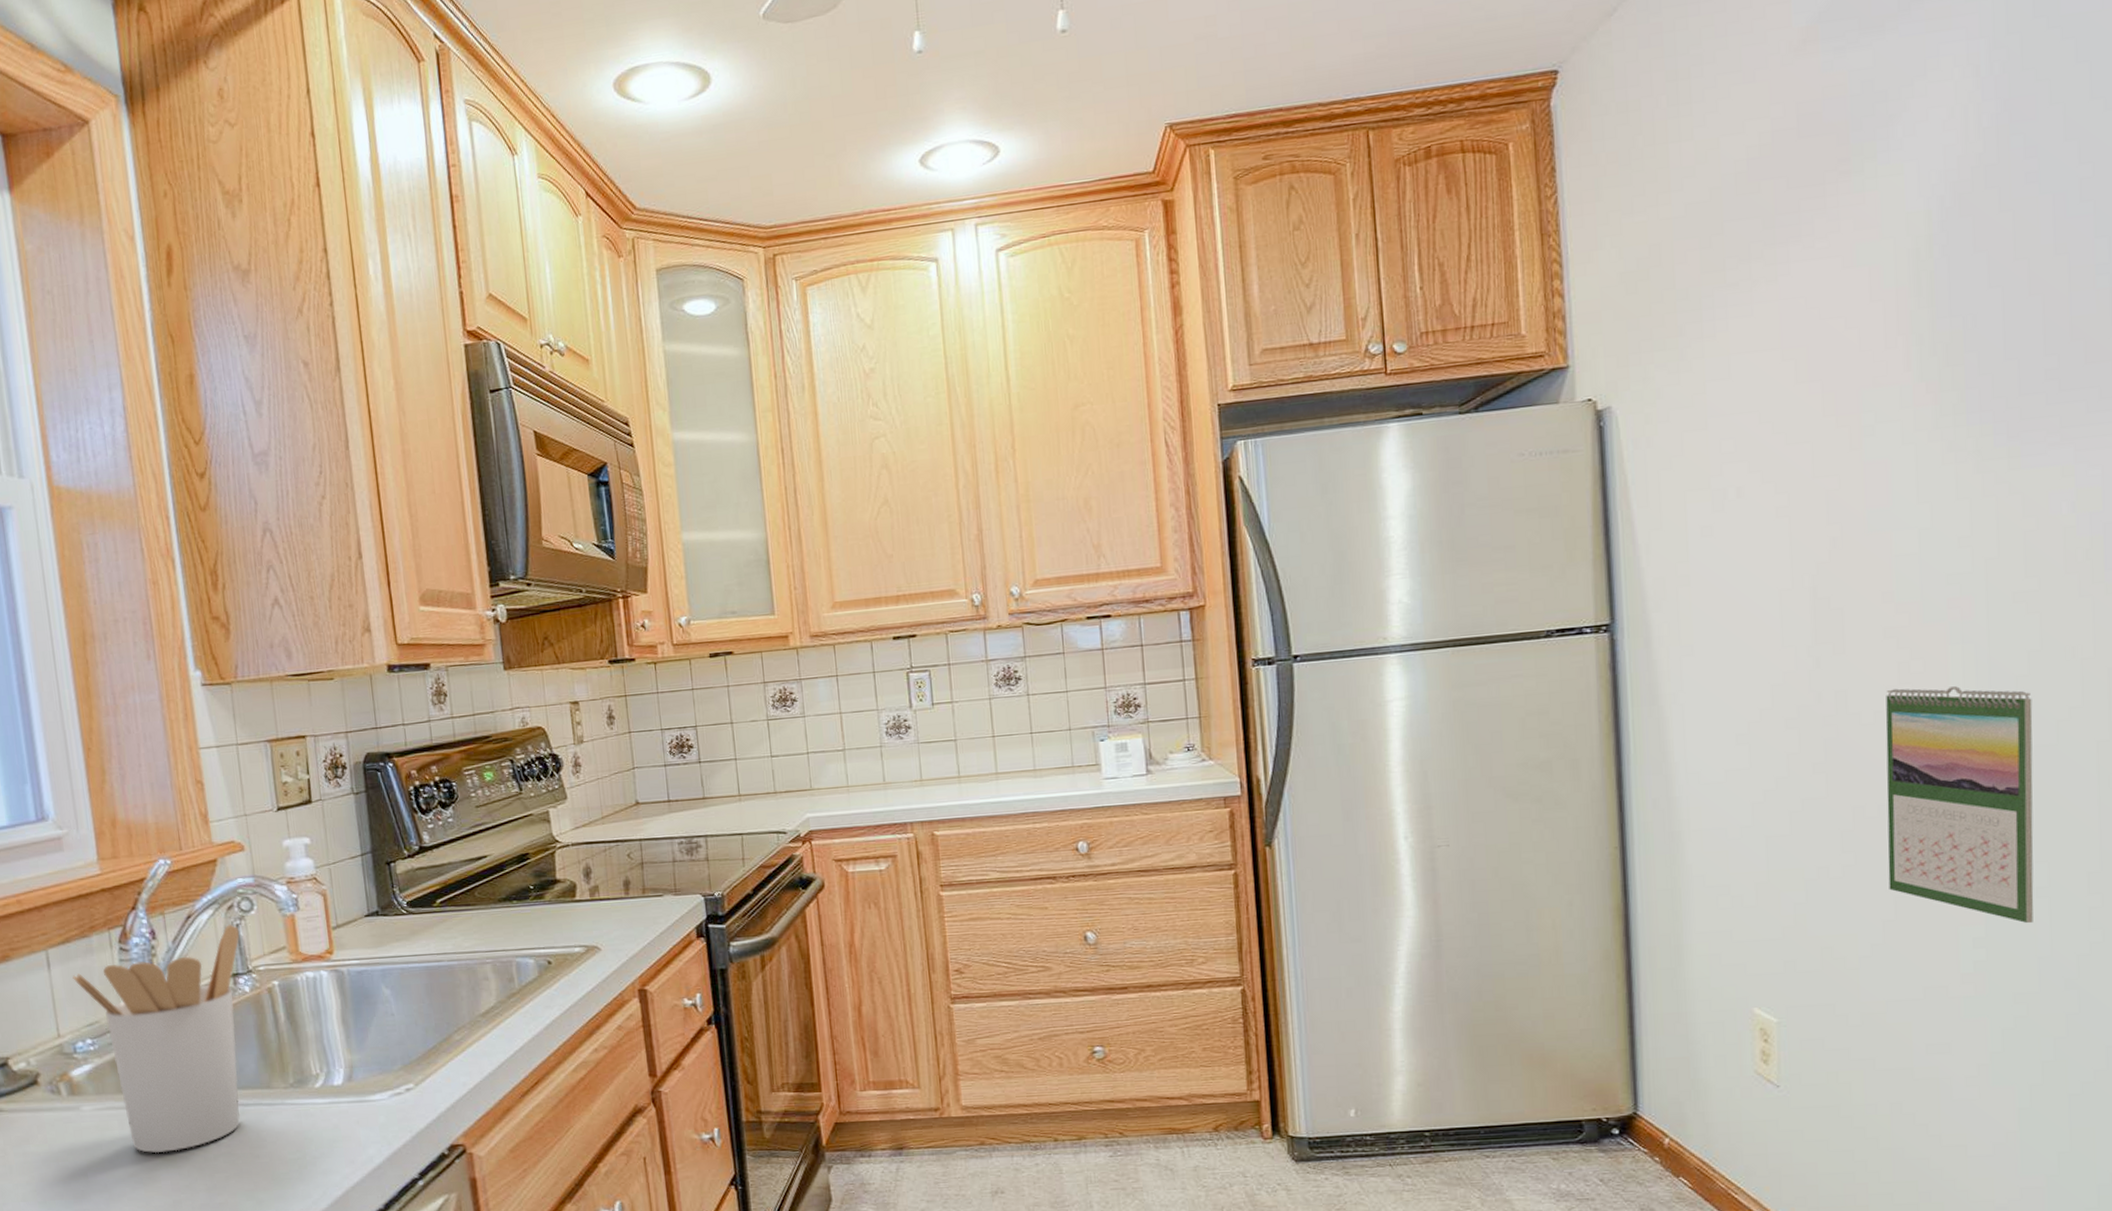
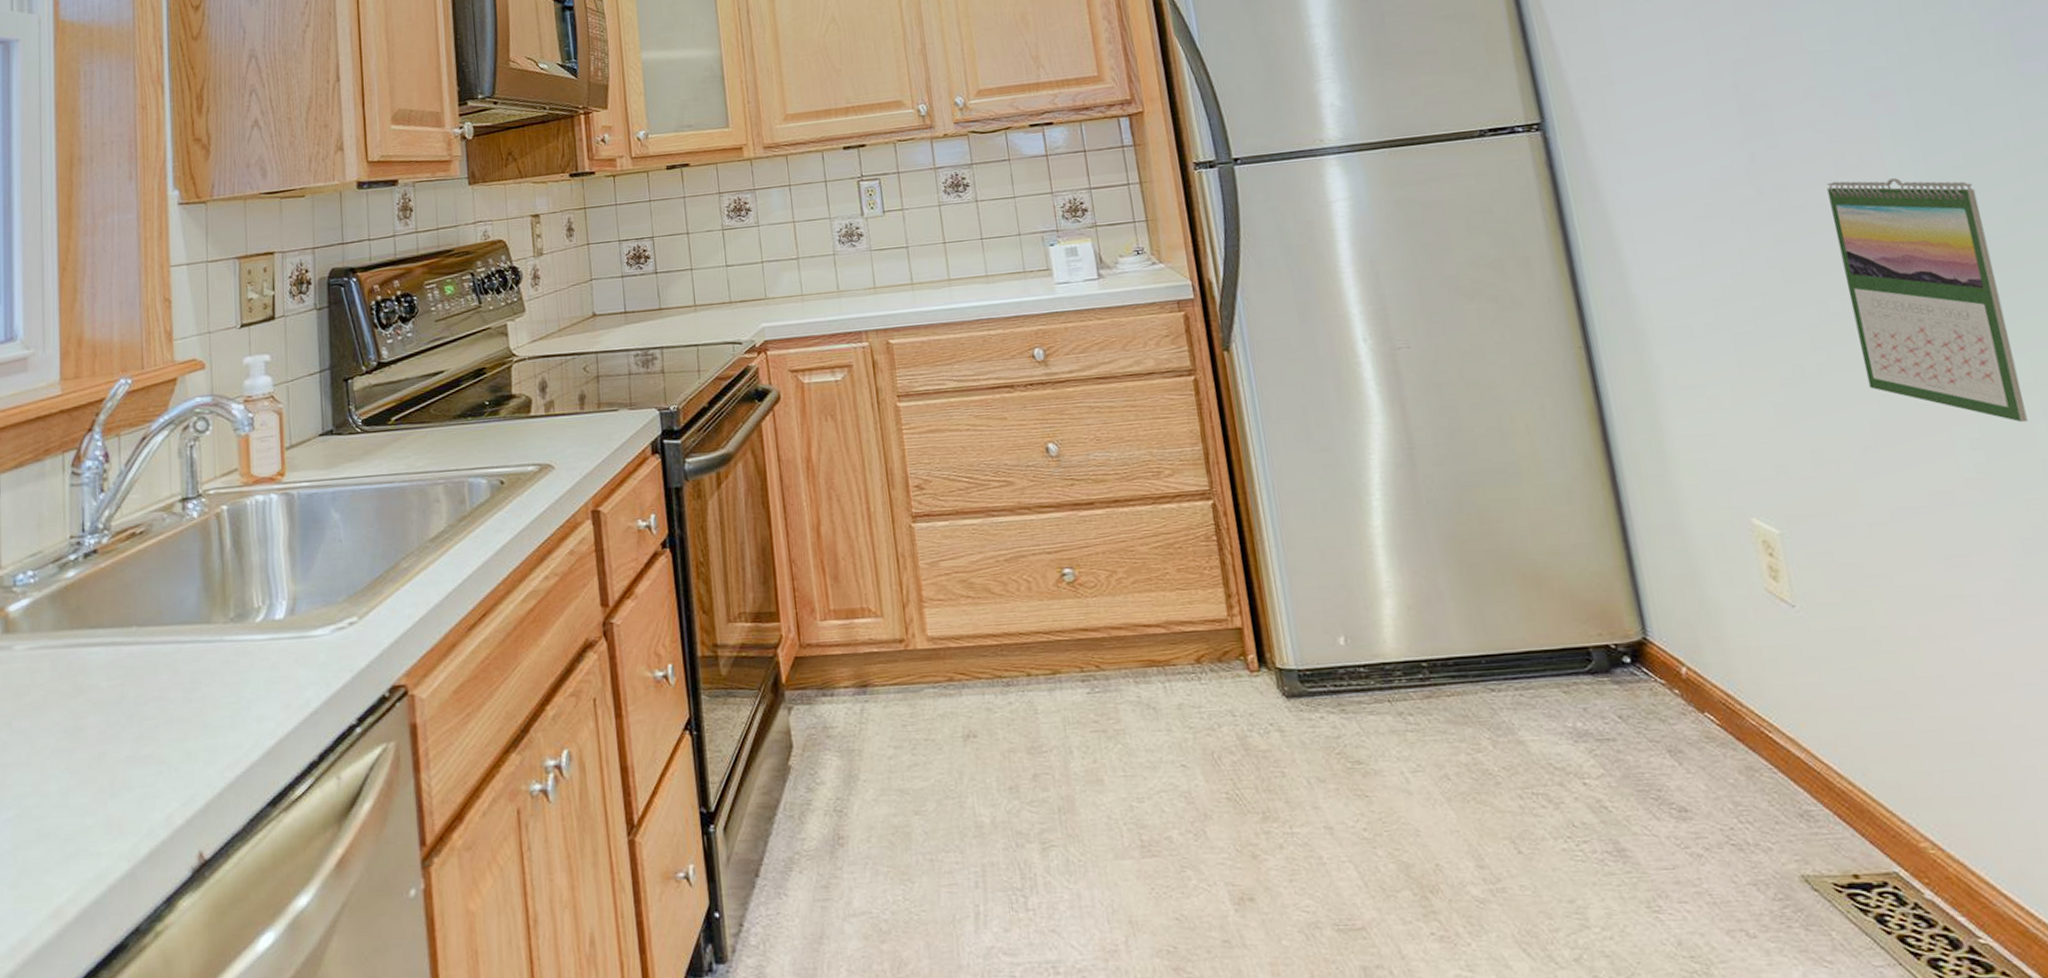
utensil holder: present [72,924,241,1154] -> none [21,445,193,699]

